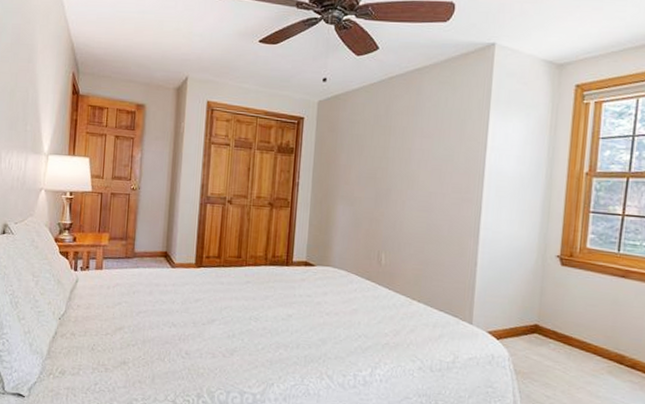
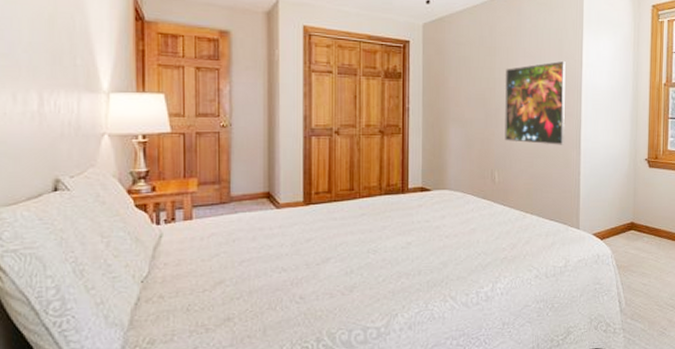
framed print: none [394,143,468,232] -> present [505,61,566,145]

